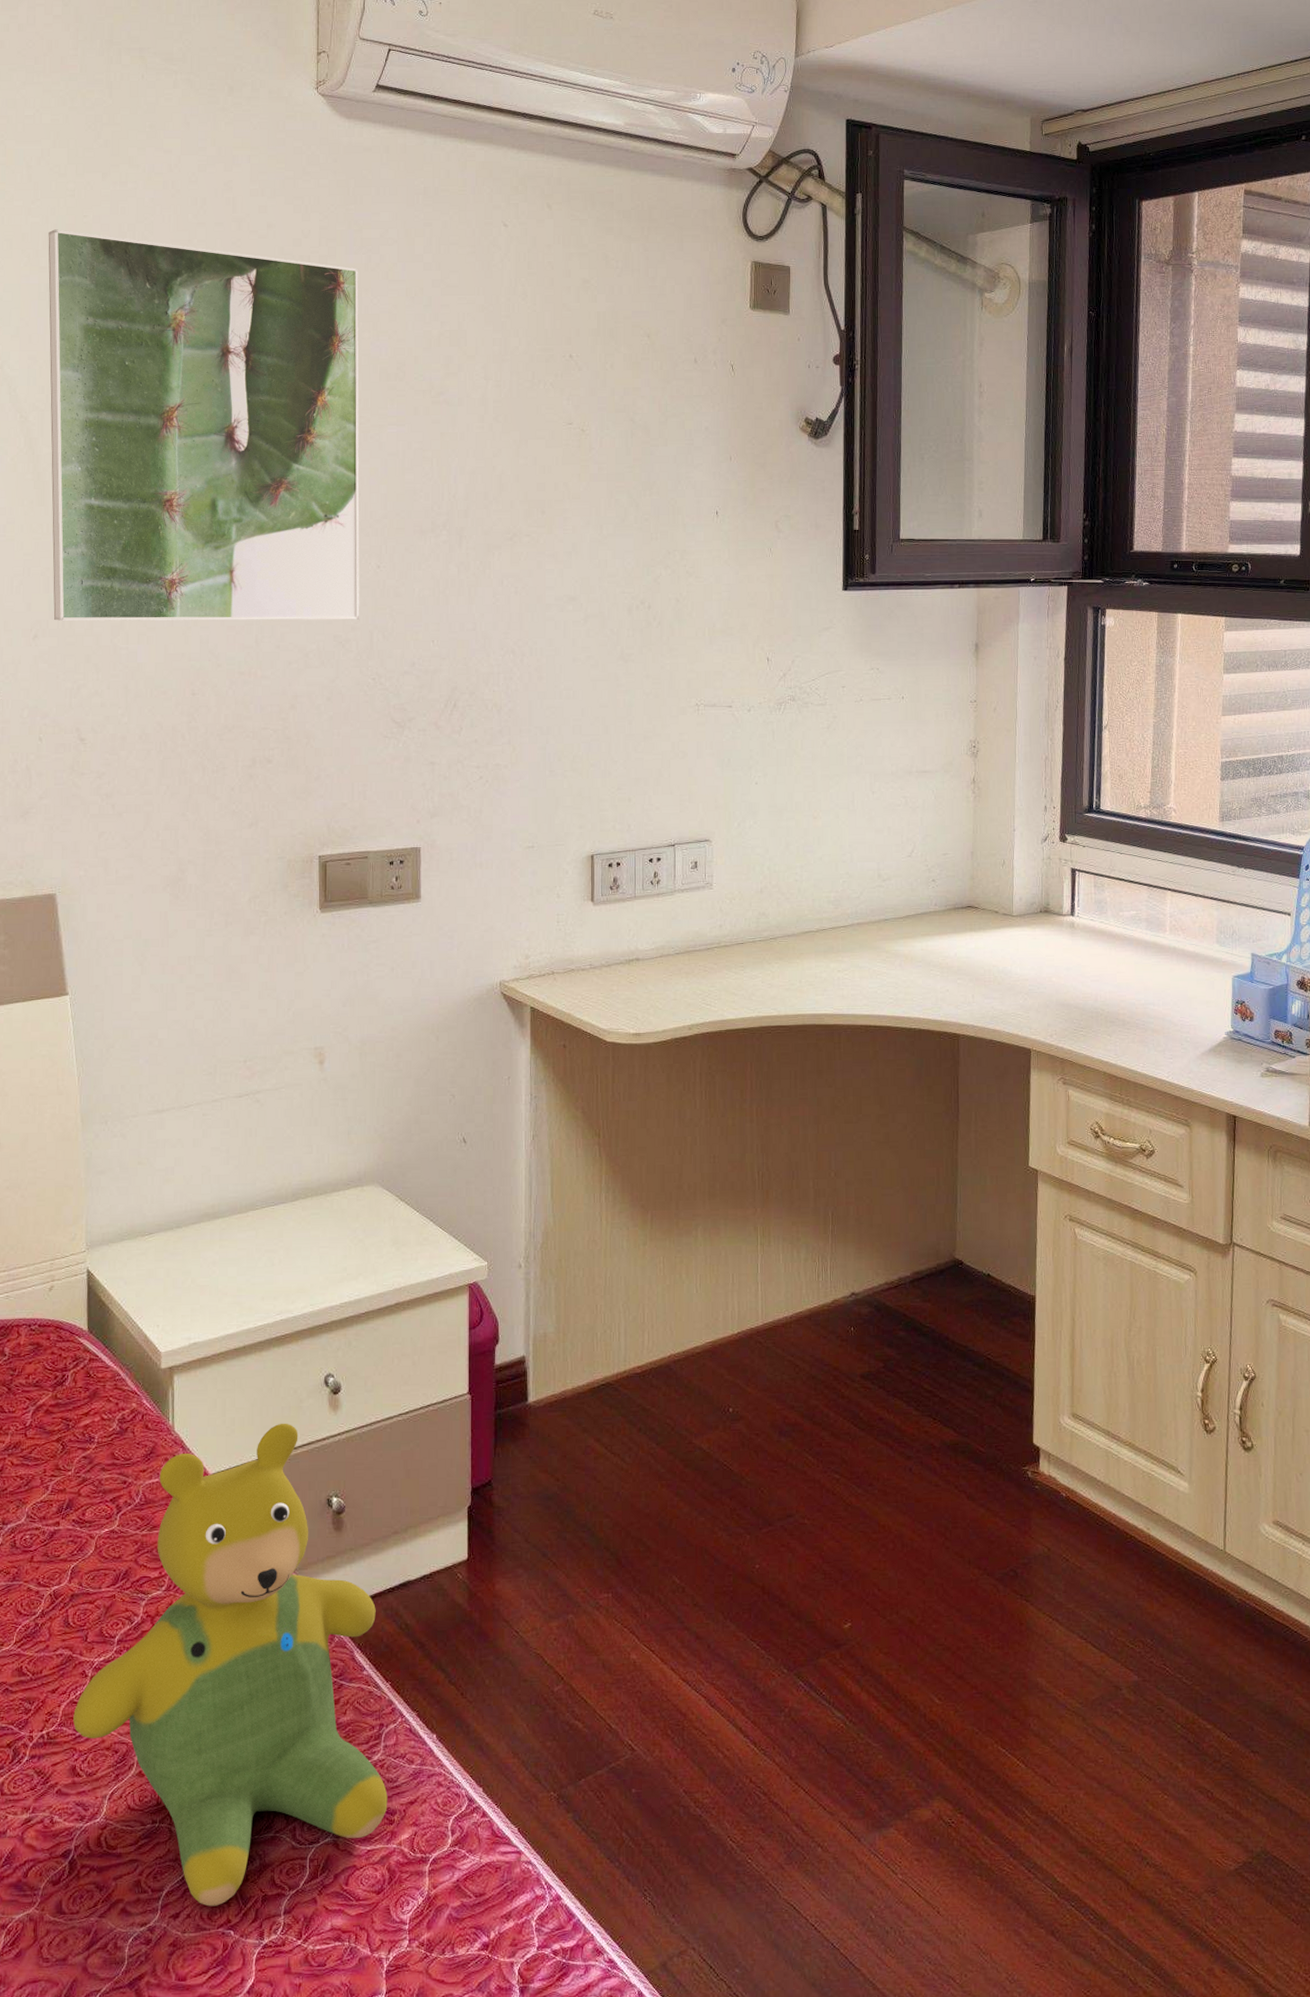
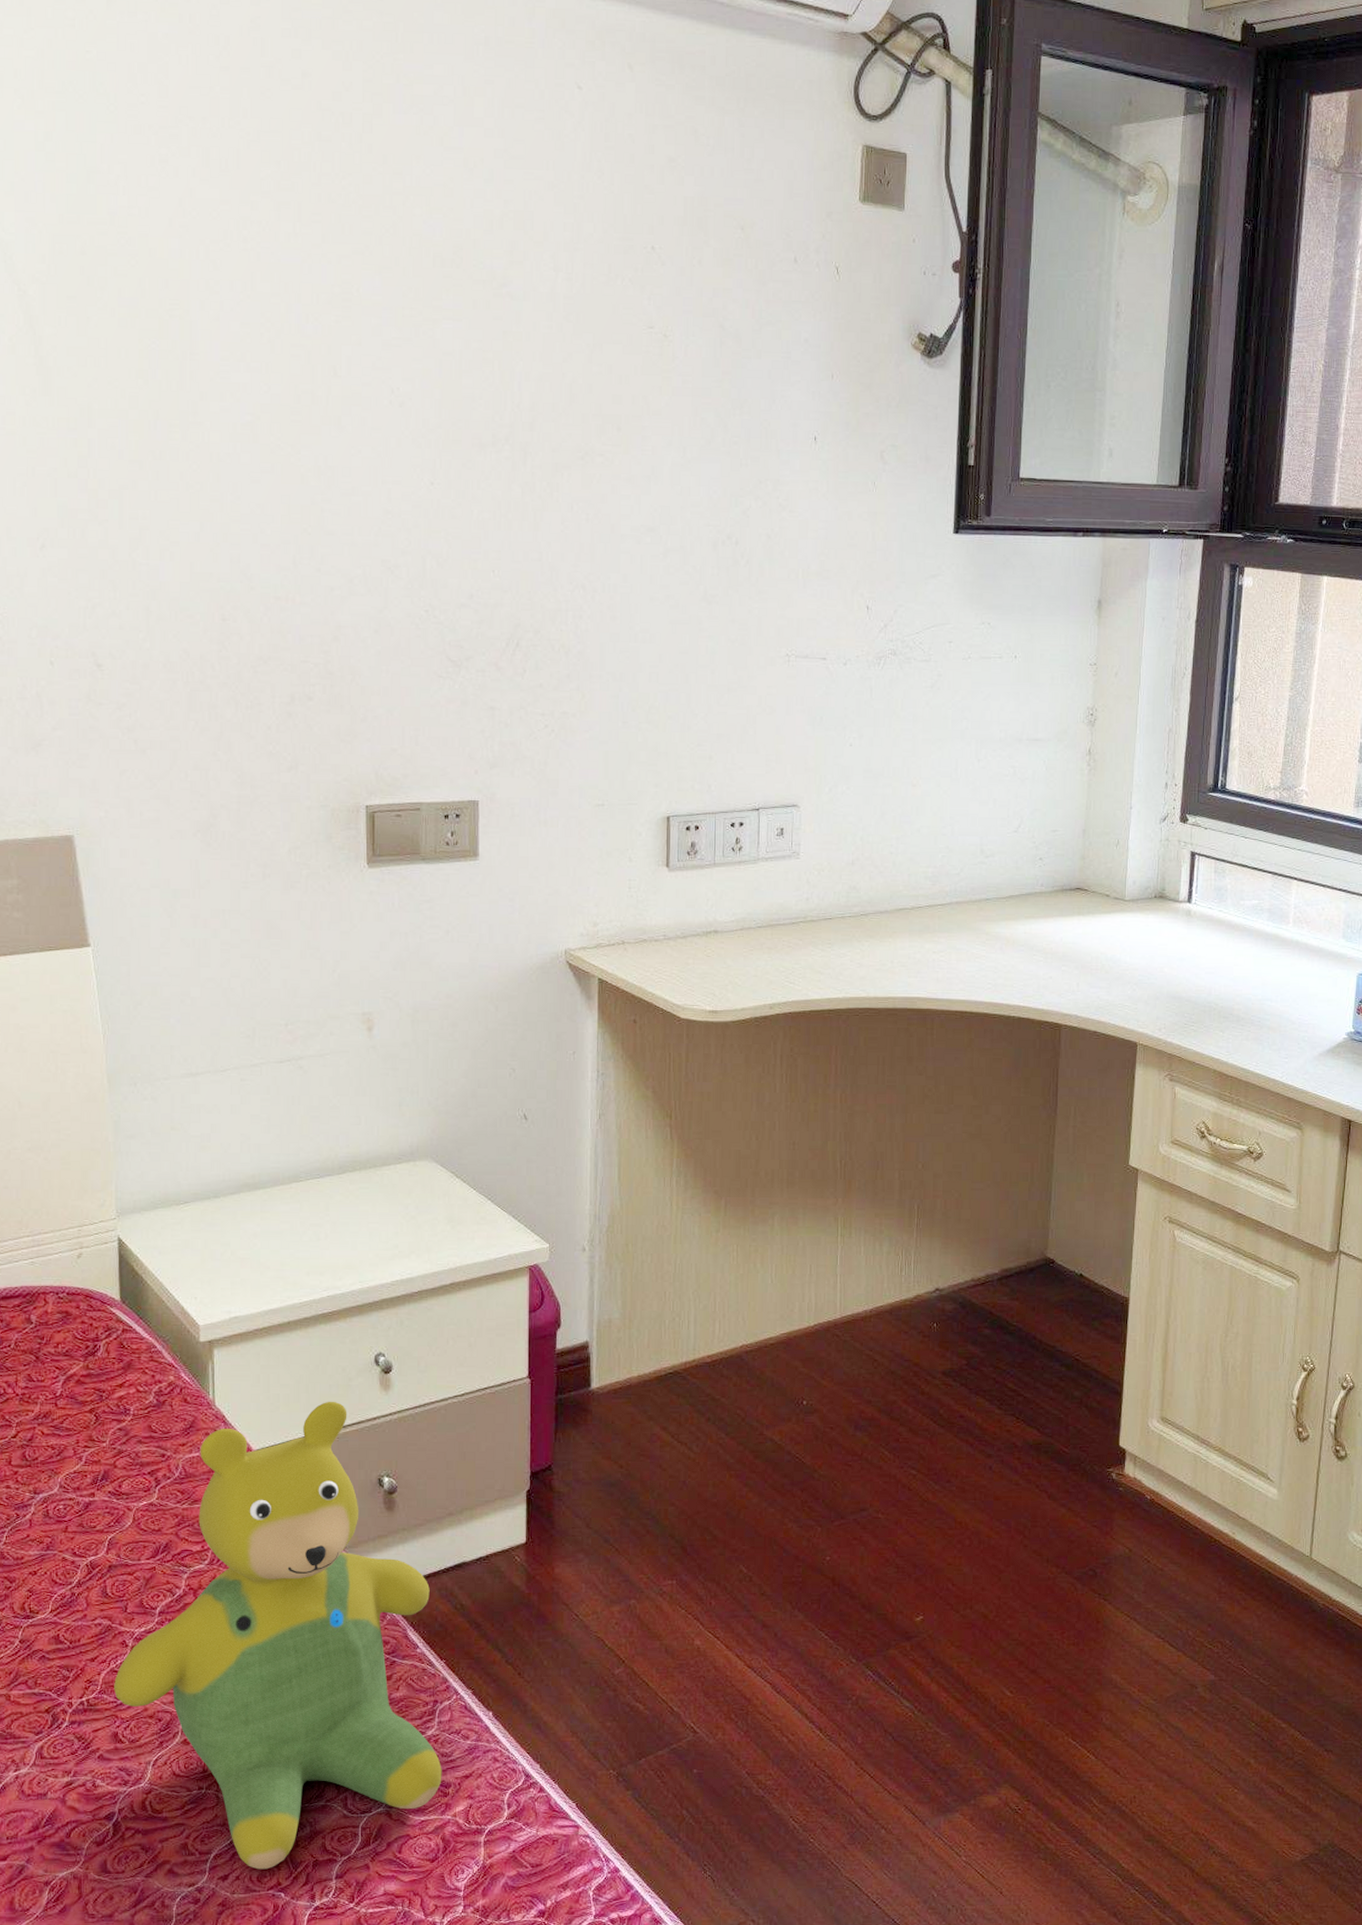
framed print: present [48,229,360,621] -> none [45,66,411,543]

